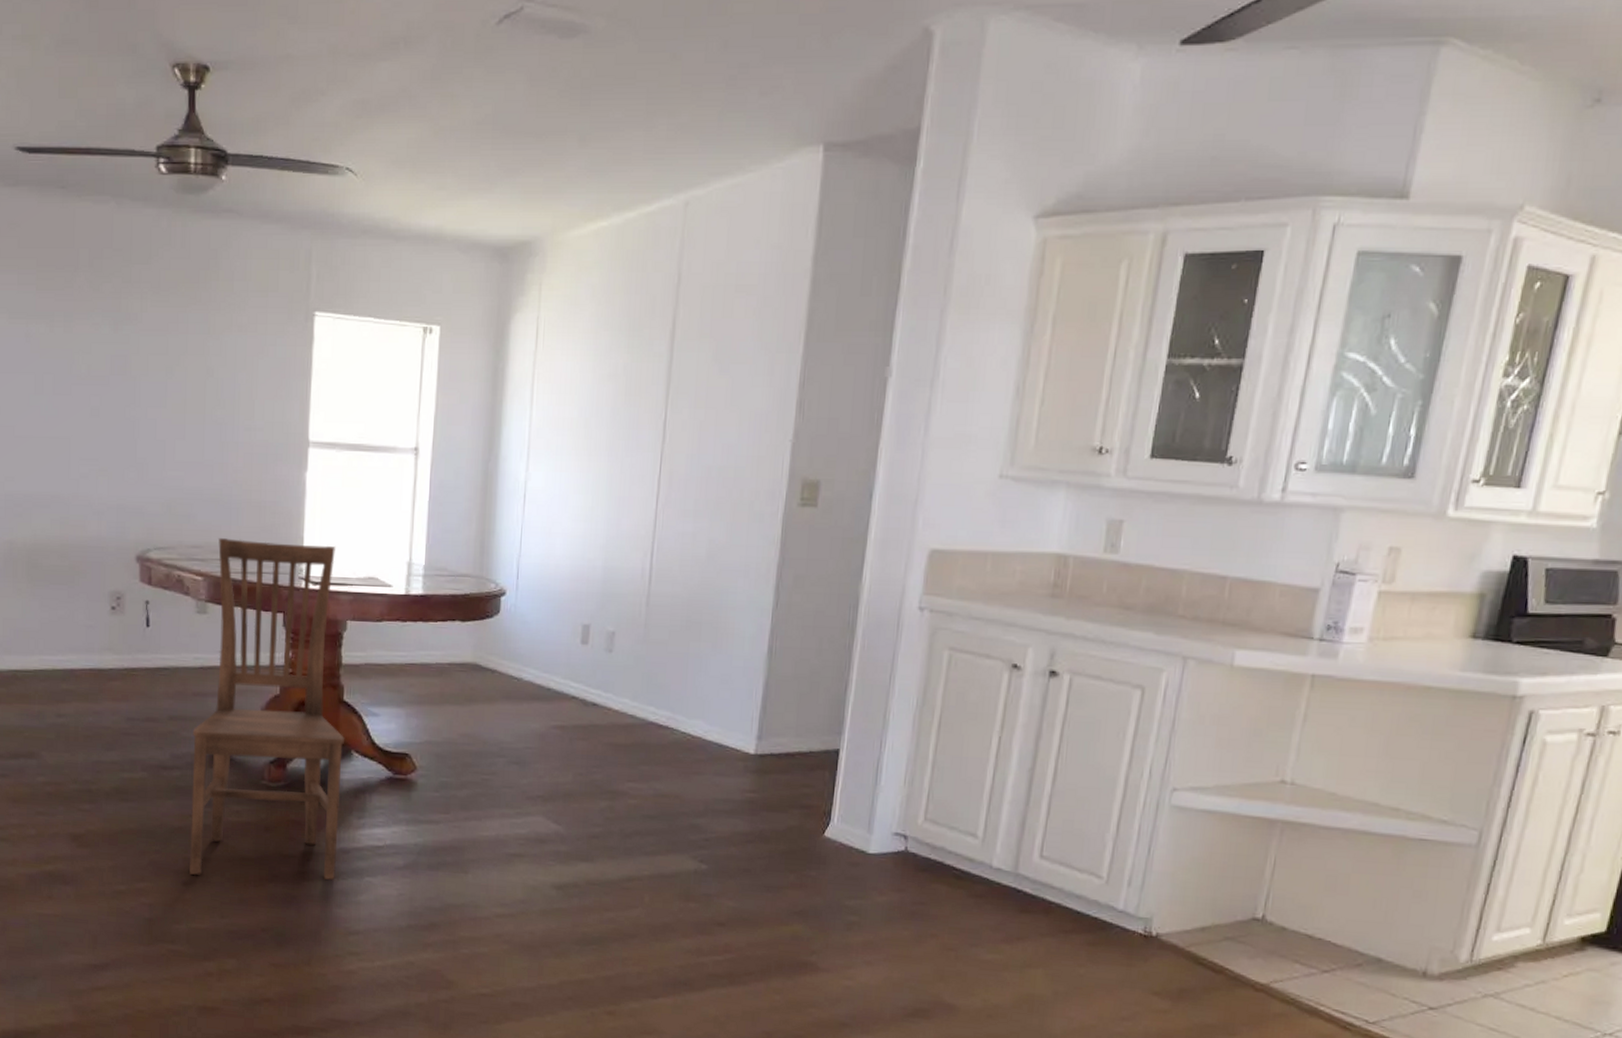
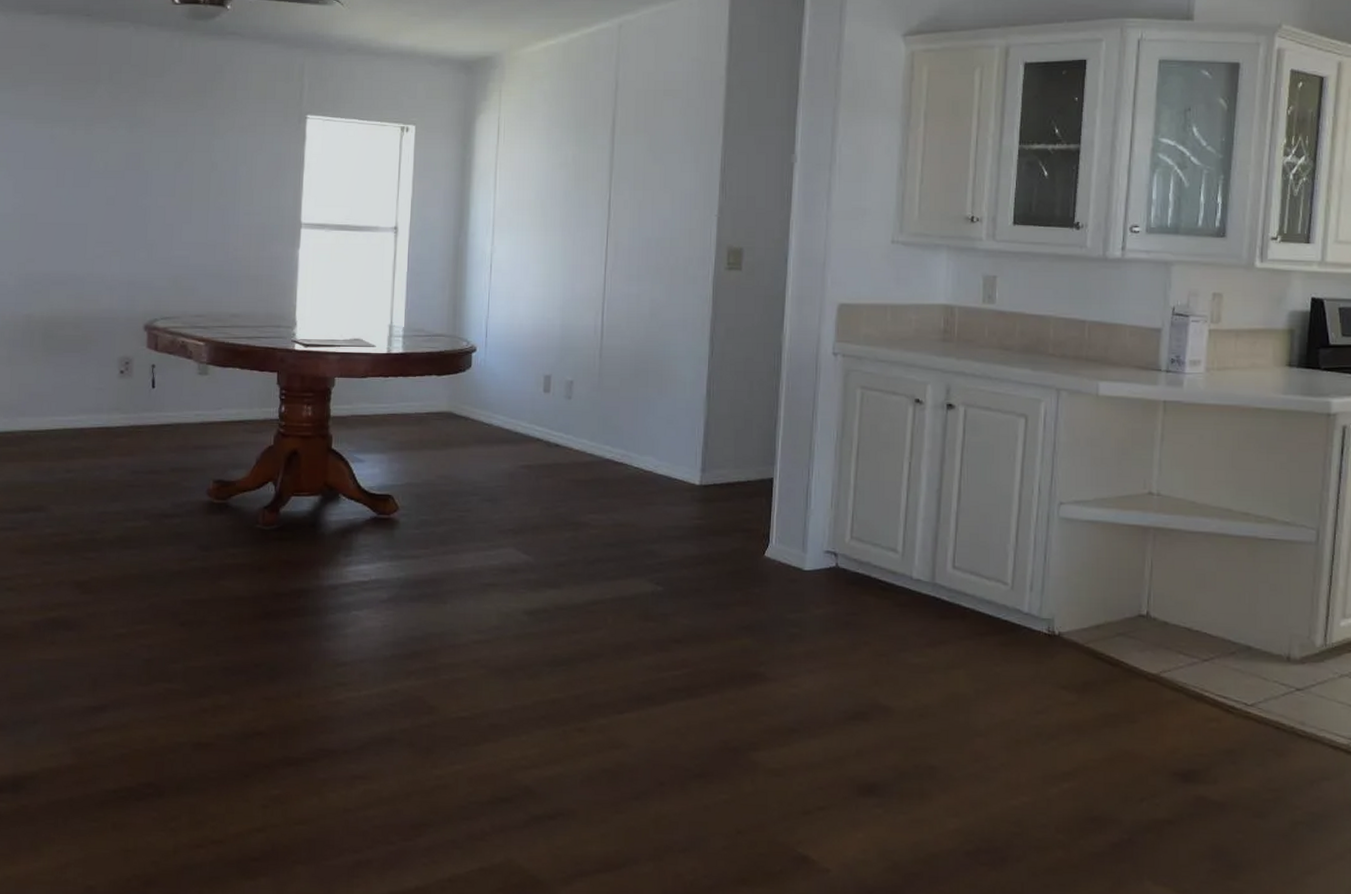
chair: present [189,538,344,880] -> none [187,308,333,616]

